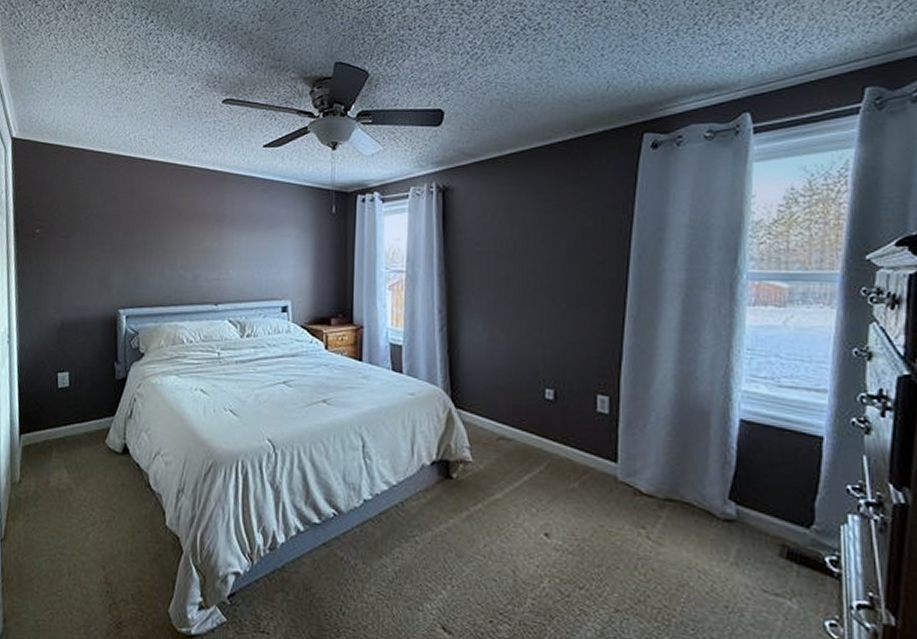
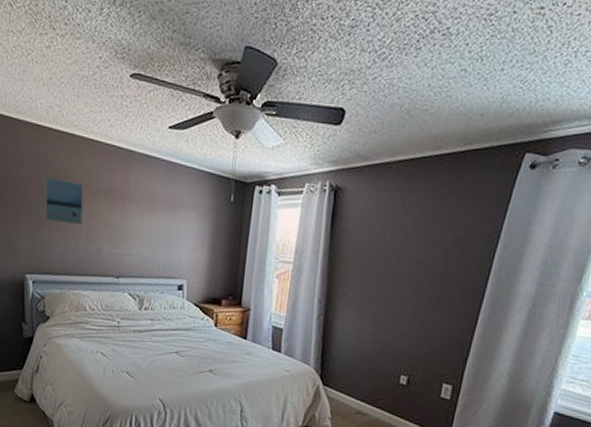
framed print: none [138,207,179,252] -> present [44,177,84,225]

